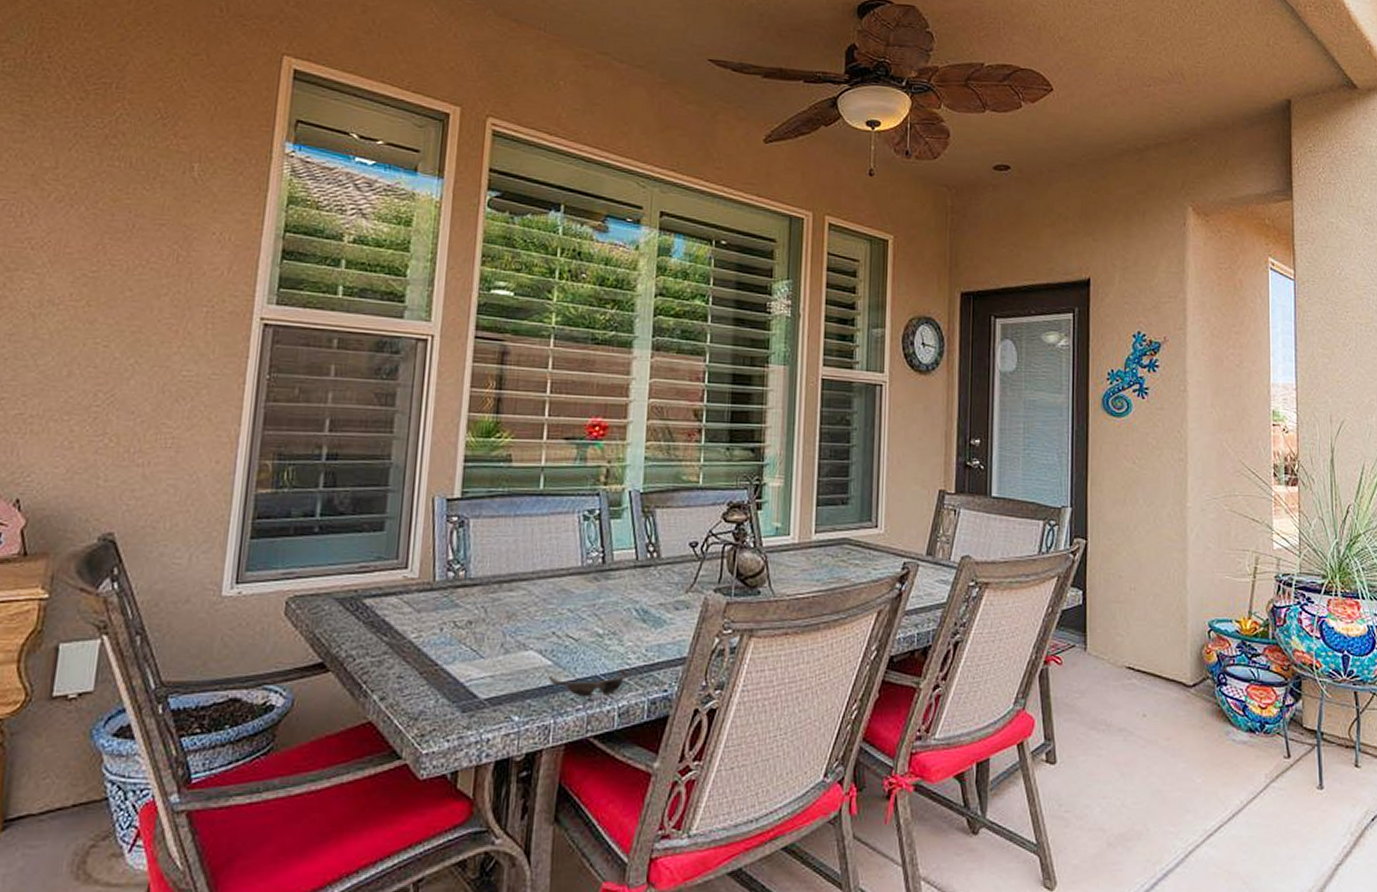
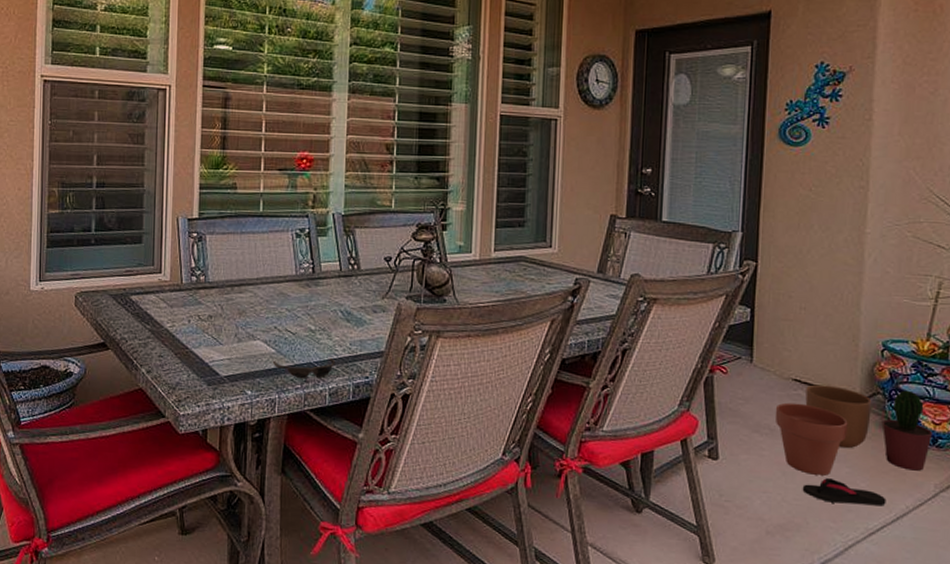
flower pot: none [1110,693,1181,773] -> present [775,402,848,476]
planter: none [1139,672,1203,740] -> present [805,384,872,448]
sandal: none [1141,776,1222,804] -> present [802,478,887,505]
potted cactus: none [1212,673,1261,761] -> present [881,390,933,471]

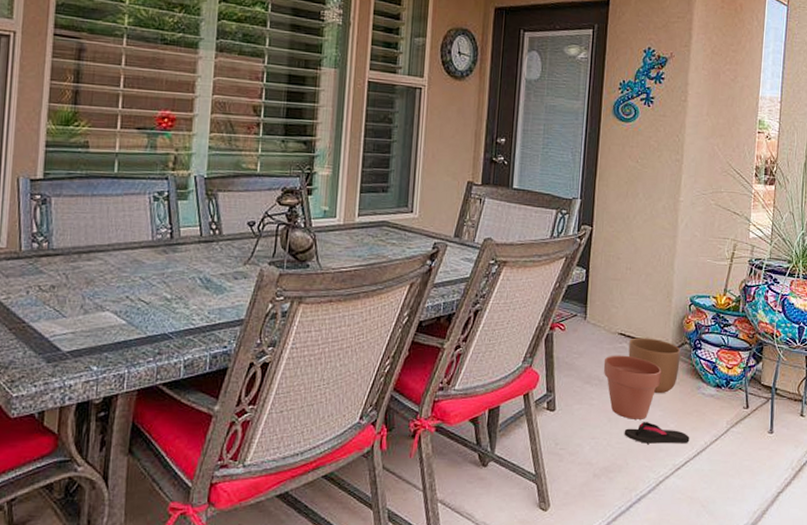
sunglasses: present [272,357,336,379] -> none [122,327,192,352]
potted cactus: present [881,390,933,471] -> none [688,339,727,410]

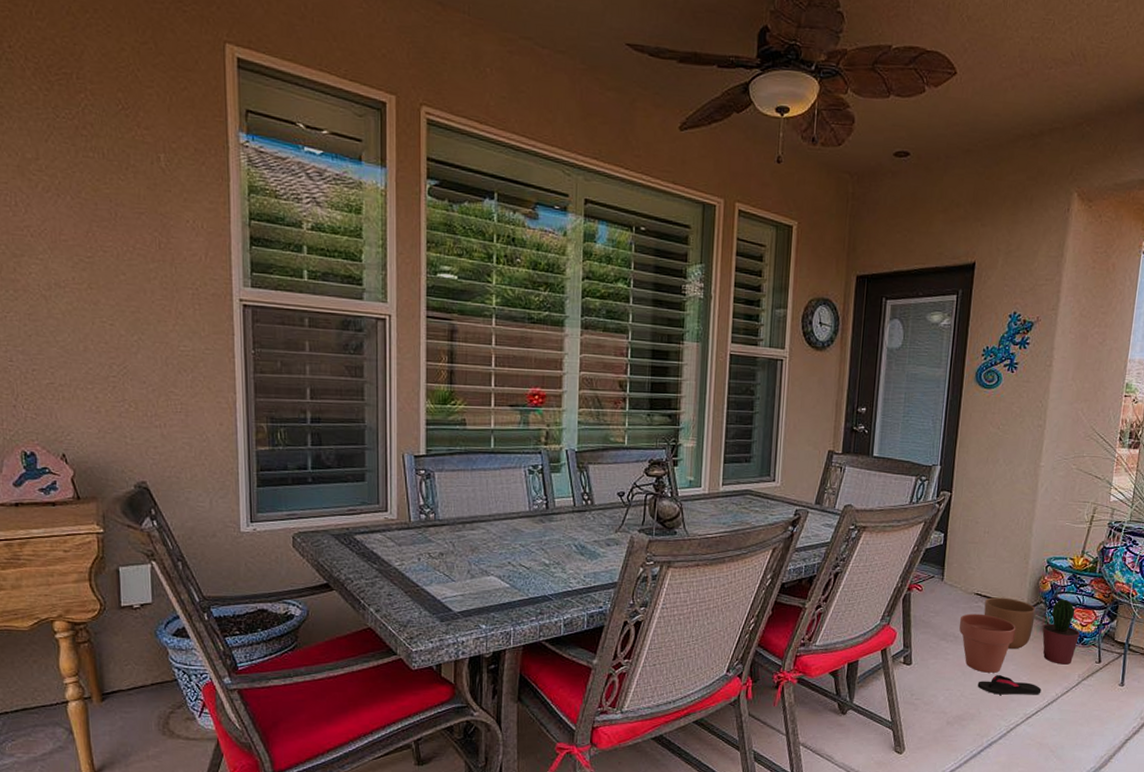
potted cactus: none [688,339,727,410] -> present [1042,599,1081,665]

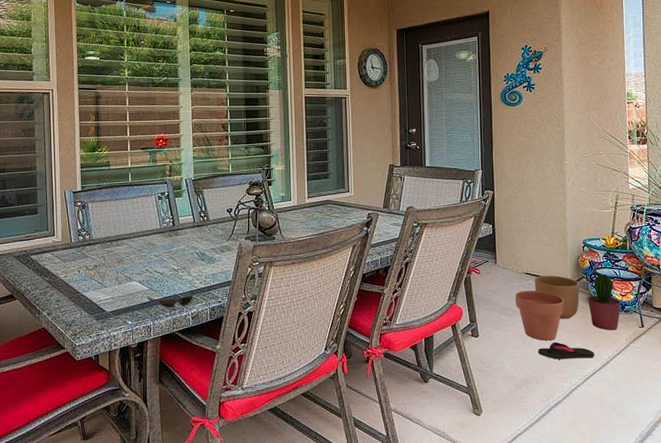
sunglasses: none [507,589,570,612] -> present [146,289,195,308]

